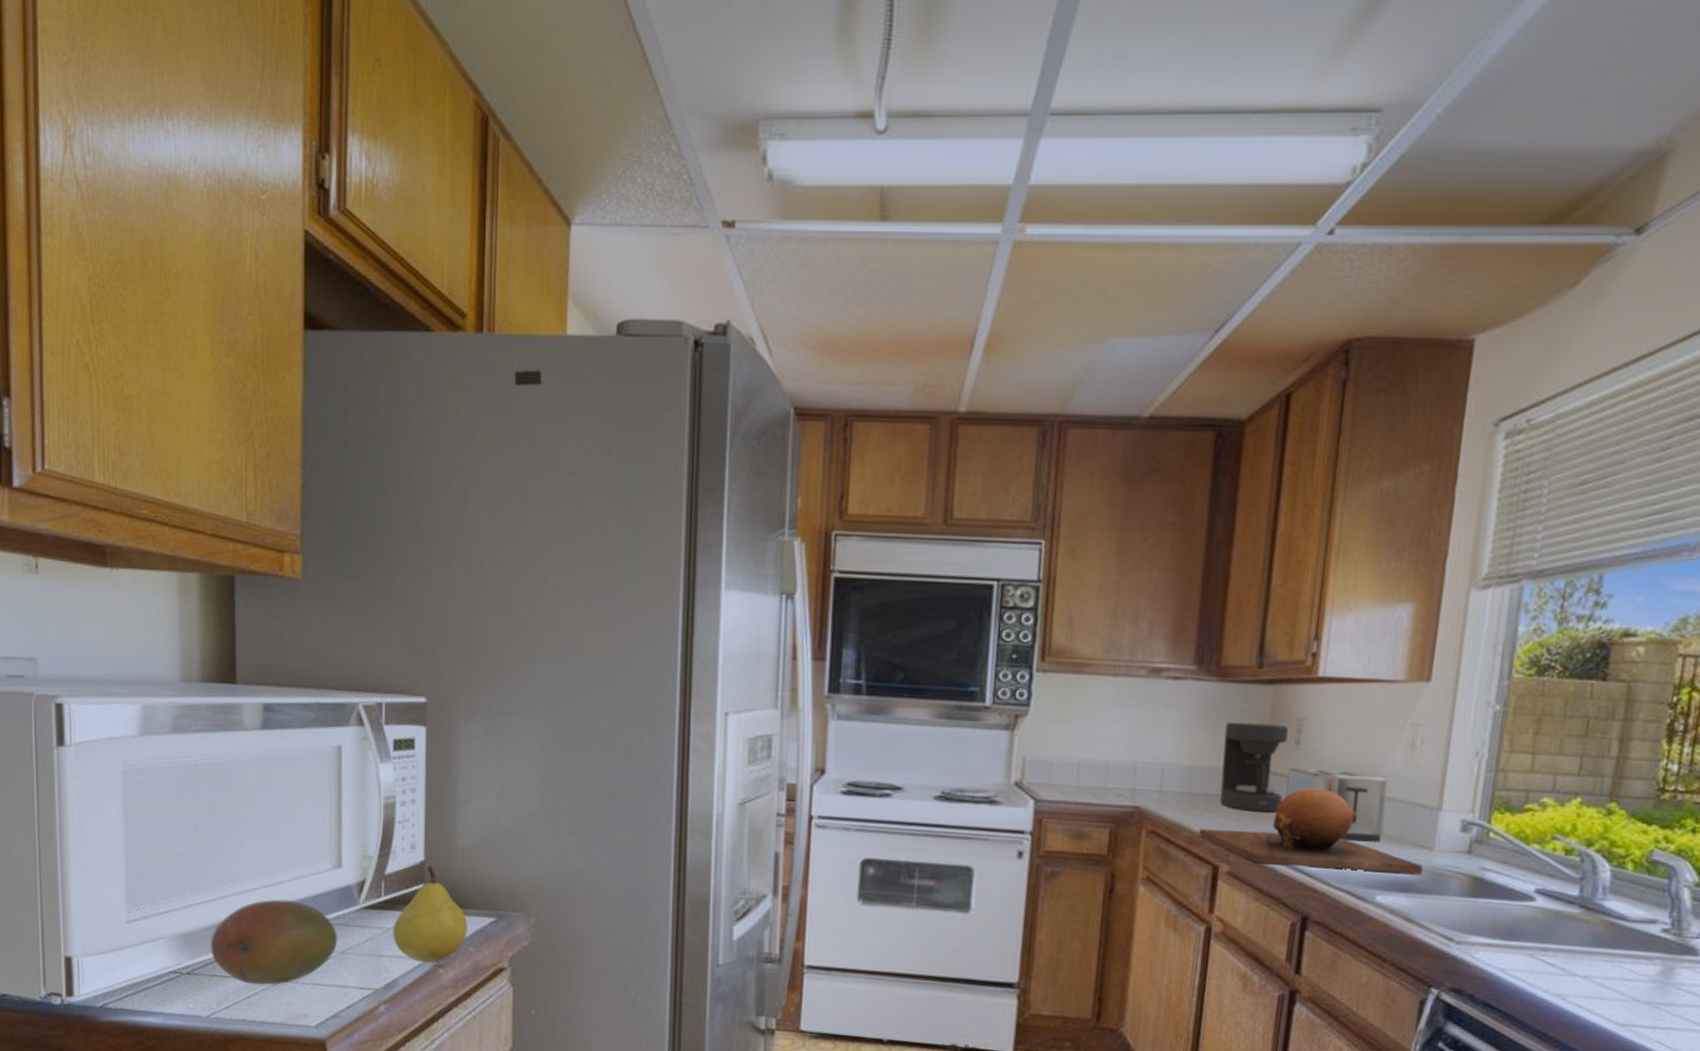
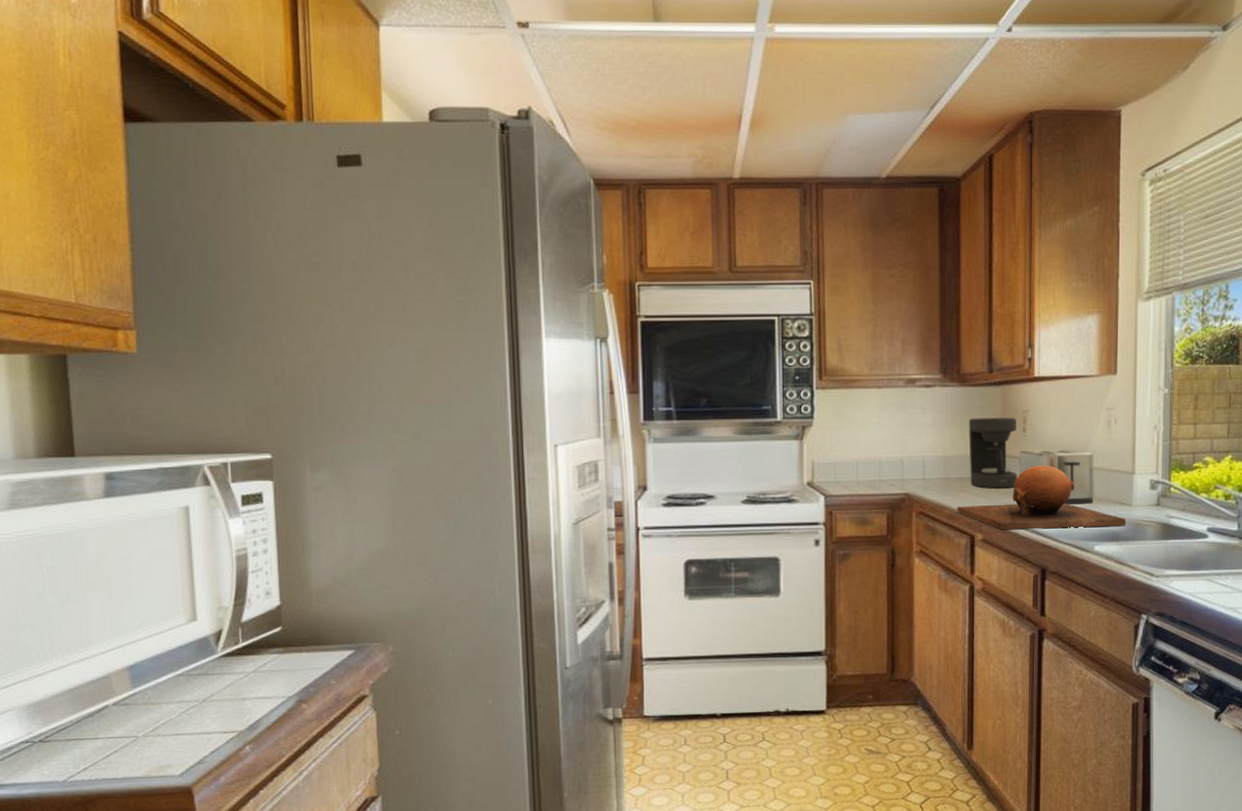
fruit: present [211,899,338,986] -> none [63,657,198,744]
fruit: present [393,865,468,963] -> none [253,609,328,701]

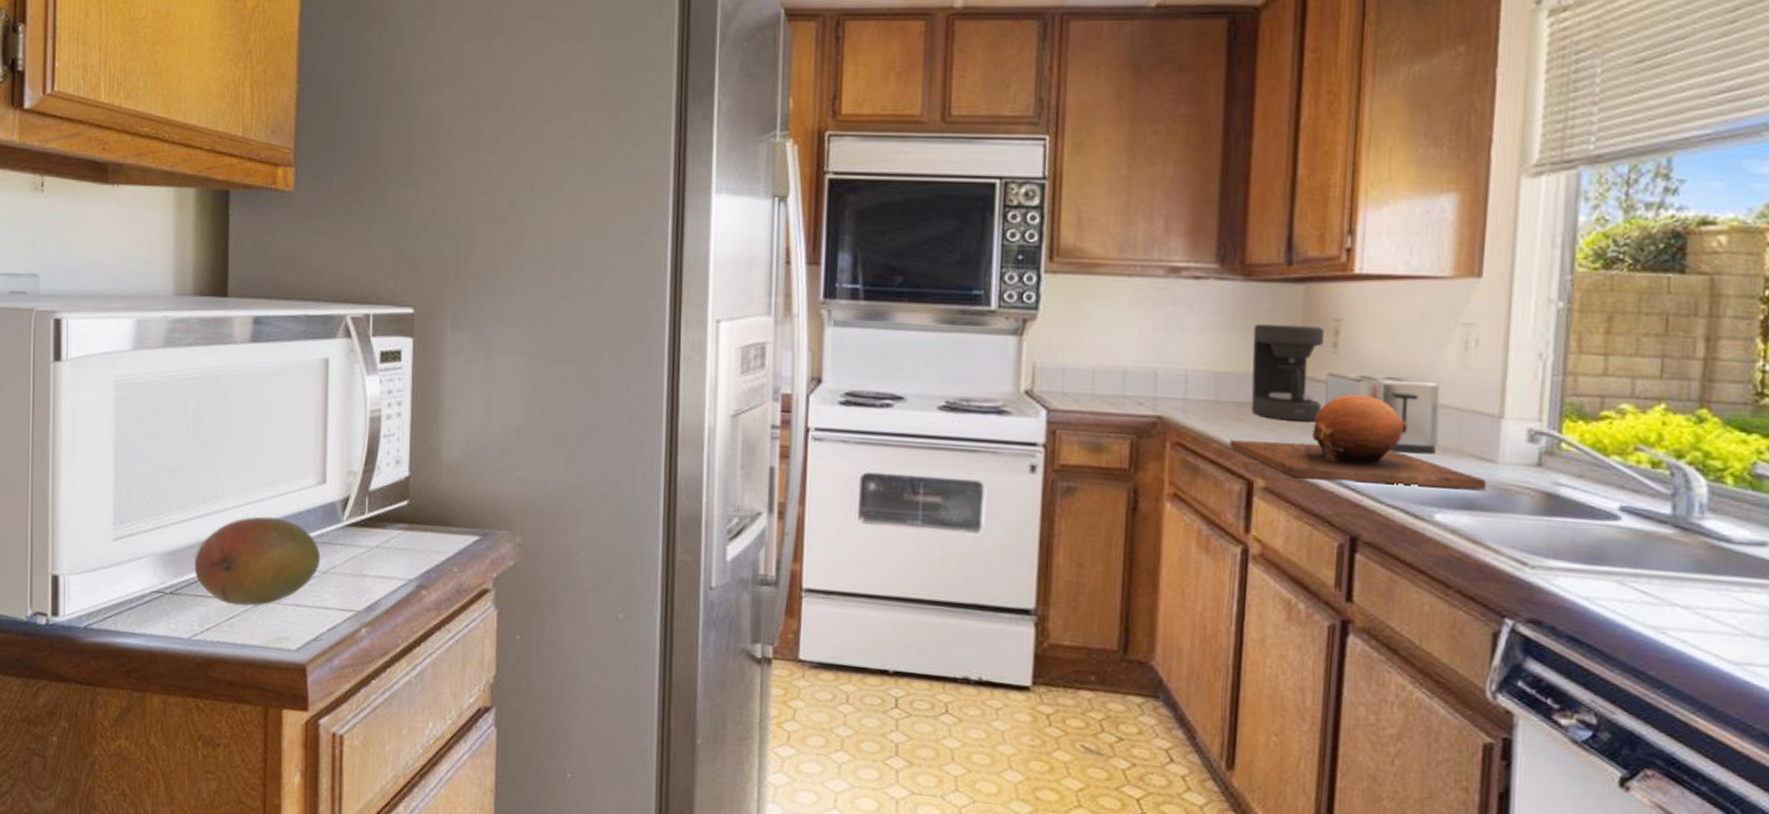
fruit: none [63,657,198,744] -> present [194,516,321,607]

